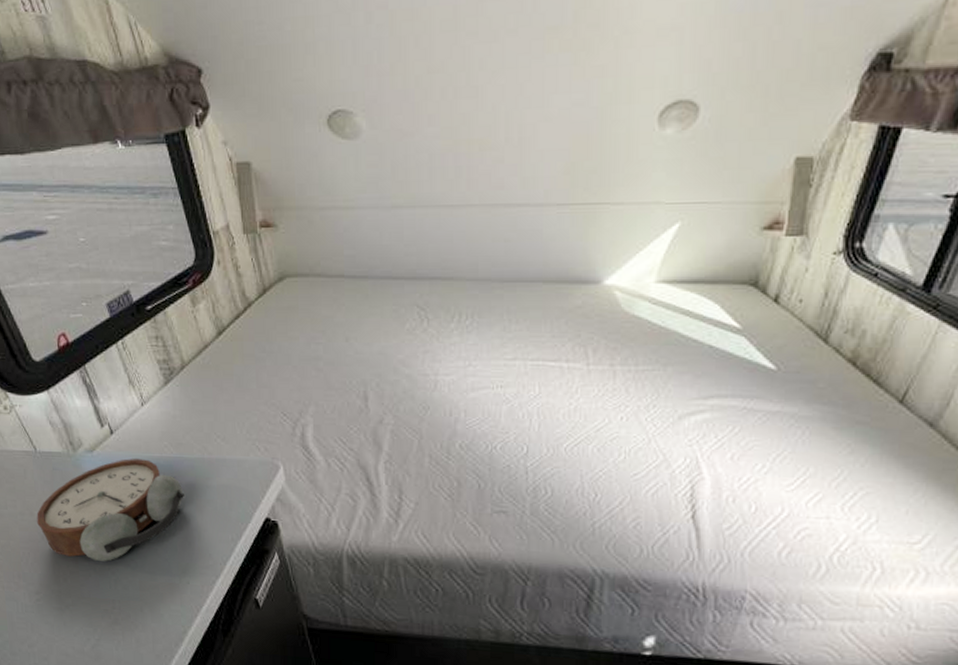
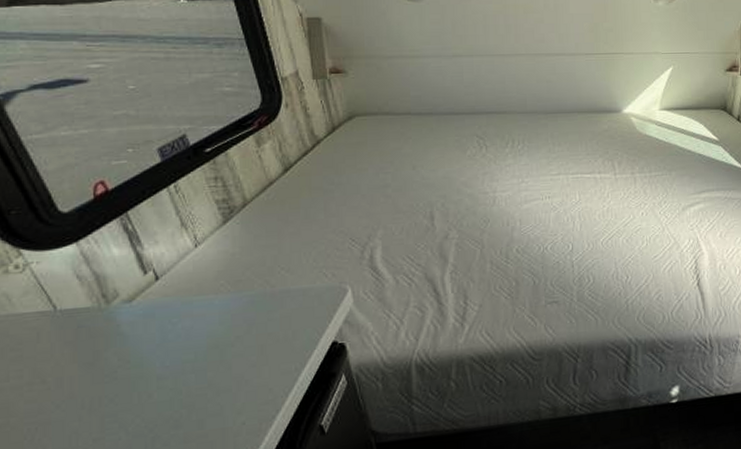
alarm clock: present [36,459,184,561] -> none [51,301,242,423]

